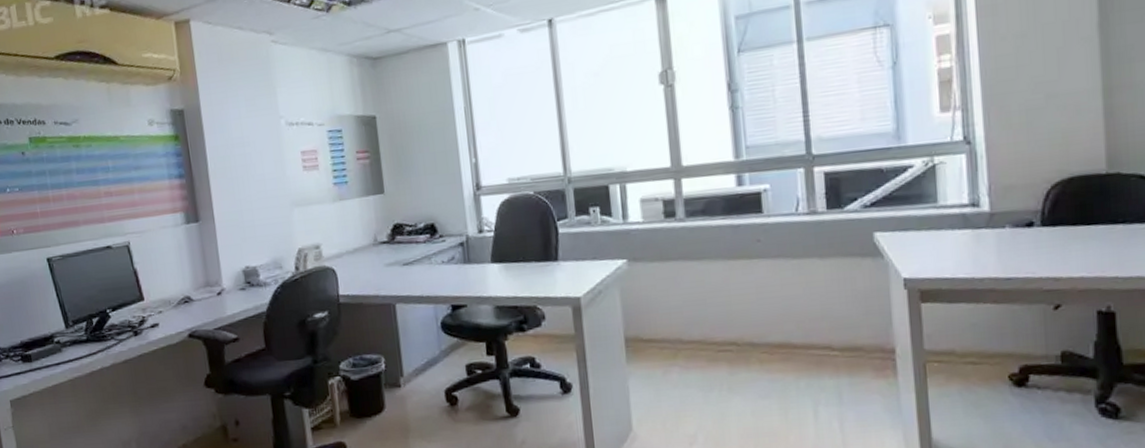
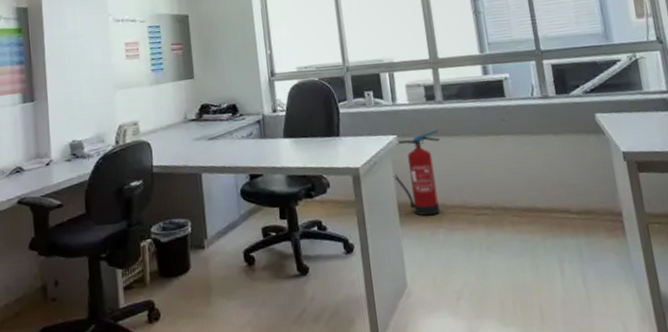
fire extinguisher: none [621,253,679,353] -> present [393,130,440,216]

